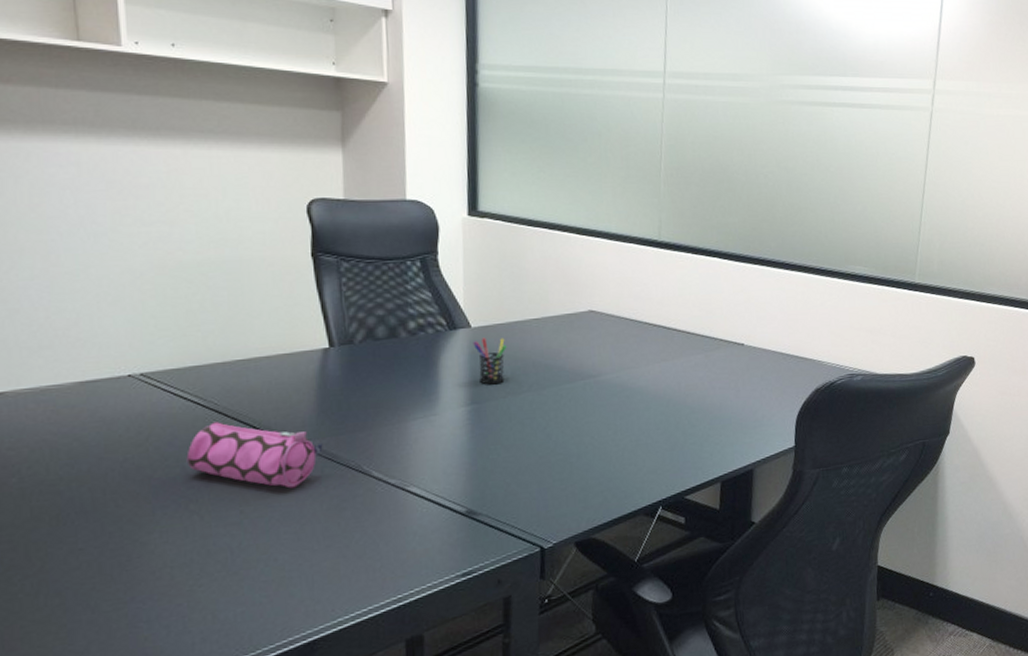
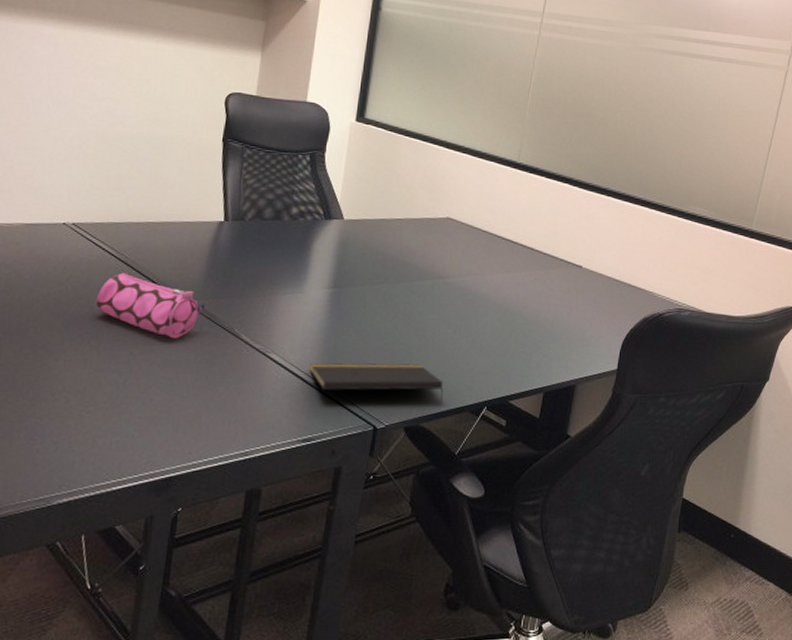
notepad: none [457,473,613,517] -> present [309,363,444,403]
pen holder: present [473,337,507,385] -> none [343,229,371,273]

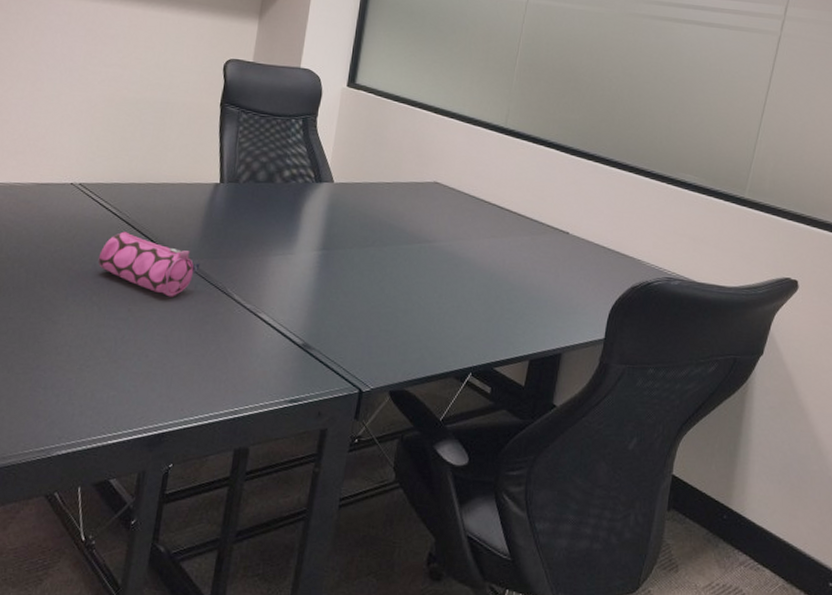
notepad: present [309,363,444,403] -> none [298,324,429,368]

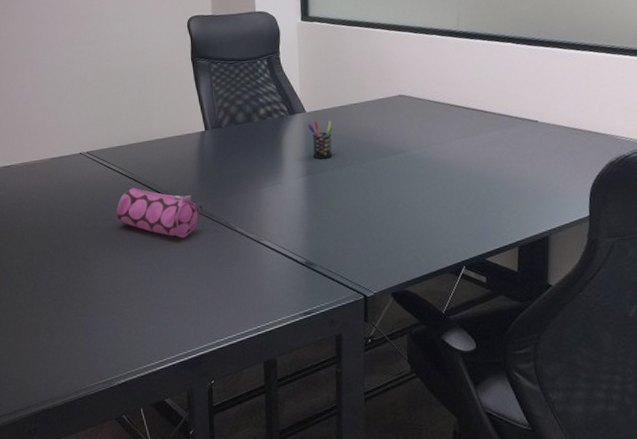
pen holder: none [332,193,360,236] -> present [307,120,334,159]

